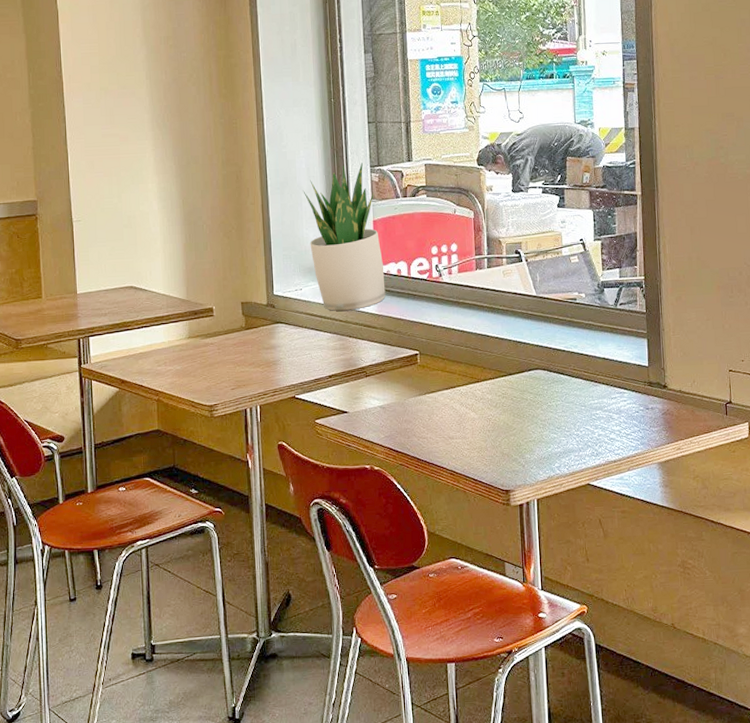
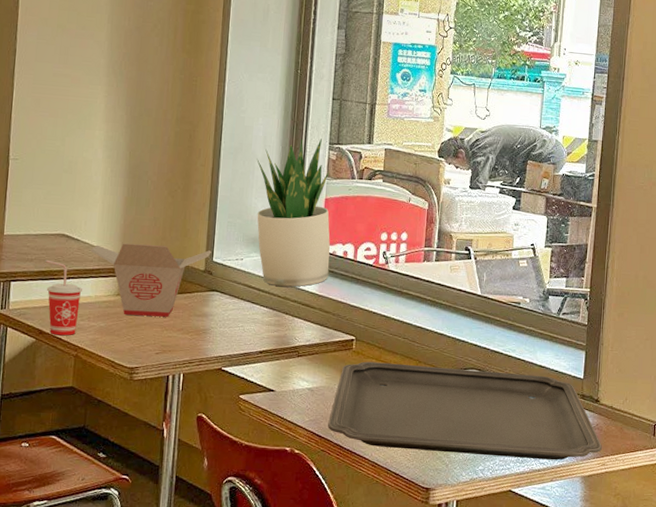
beverage cup: none [117,312,156,383] -> present [44,259,82,336]
takeout container: none [158,285,271,355] -> present [90,243,211,317]
tray: none [403,368,675,455] -> present [328,361,602,461]

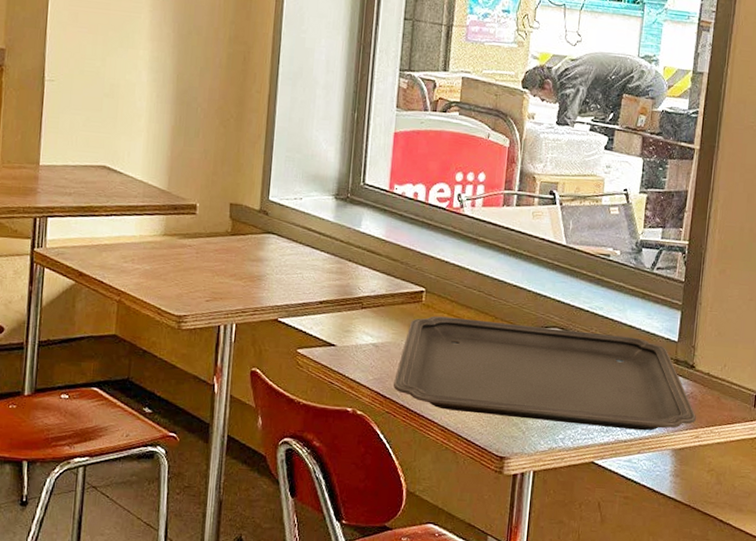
beverage cup: present [44,259,82,336] -> none [83,194,126,279]
takeout container: present [90,243,211,317] -> none [134,177,267,261]
planter: present [257,138,330,287] -> none [318,64,400,231]

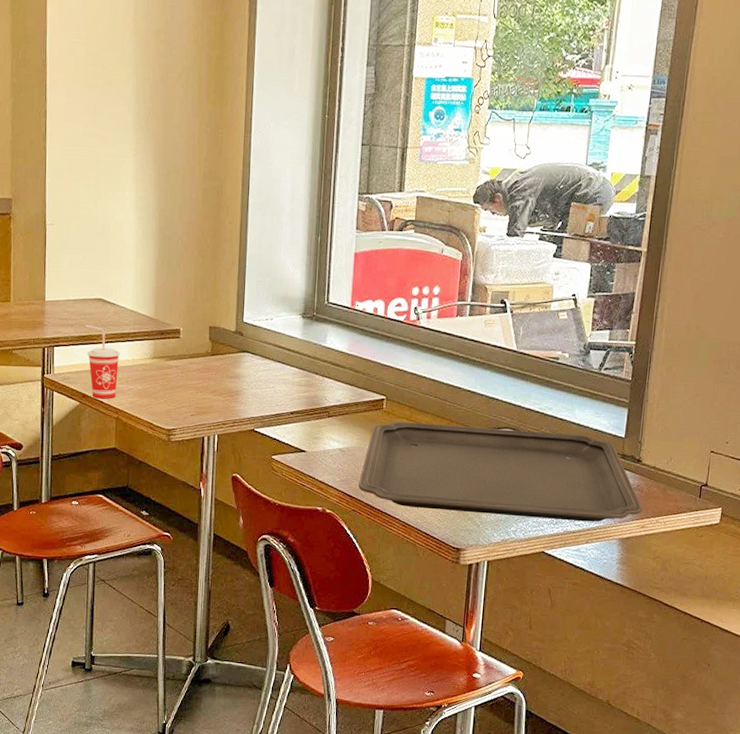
beverage cup: none [83,194,126,279] -> present [83,324,120,399]

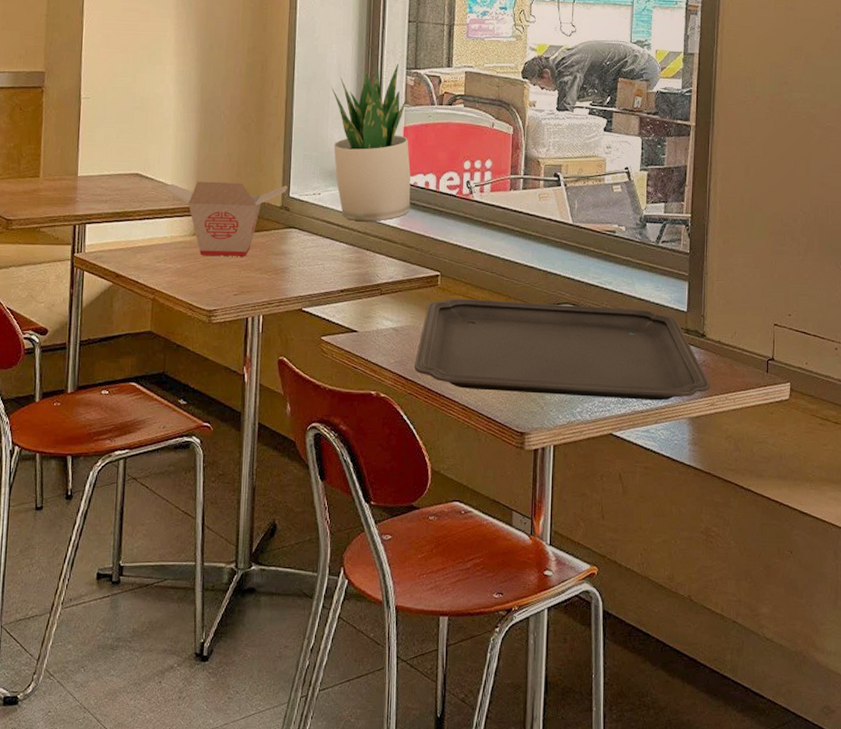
beverage cup: present [83,324,120,399] -> none [118,200,158,279]
takeout container: none [126,306,242,379] -> present [164,181,288,257]
planter: none [284,188,360,346] -> present [331,64,411,221]

